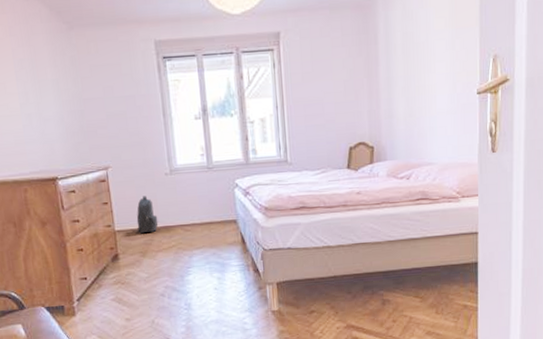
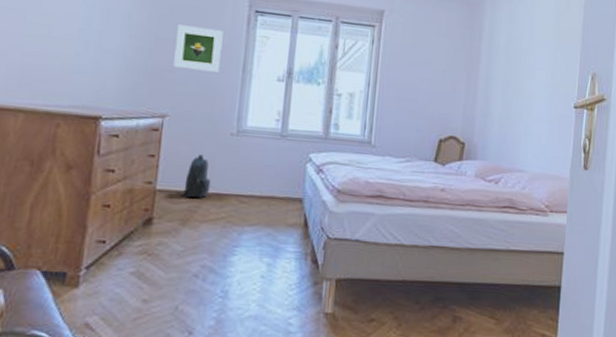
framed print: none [99,81,143,124] -> present [173,24,224,73]

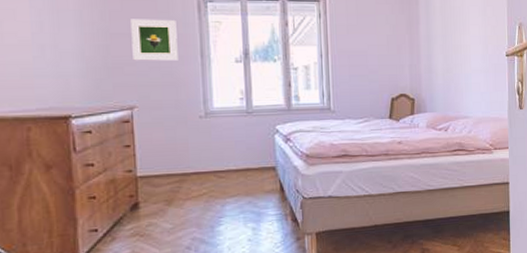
backpack: present [183,154,211,198] -> none [163,139,189,180]

